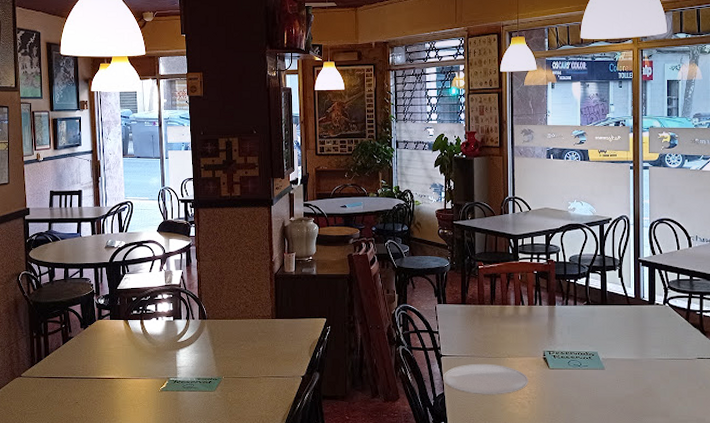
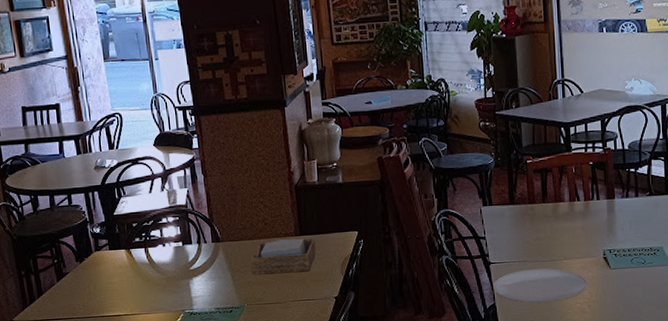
napkin holder: none [230,321,288,352] -> present [250,238,316,275]

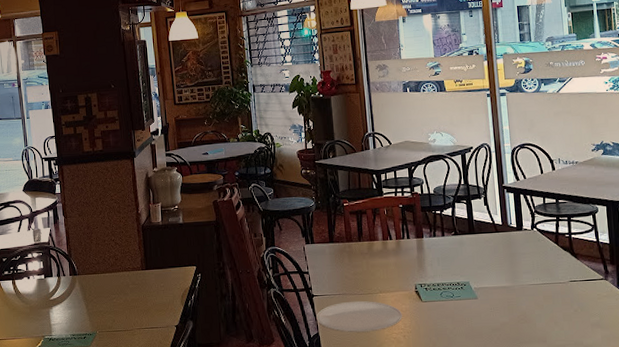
napkin holder: present [250,238,316,275] -> none [102,272,159,305]

